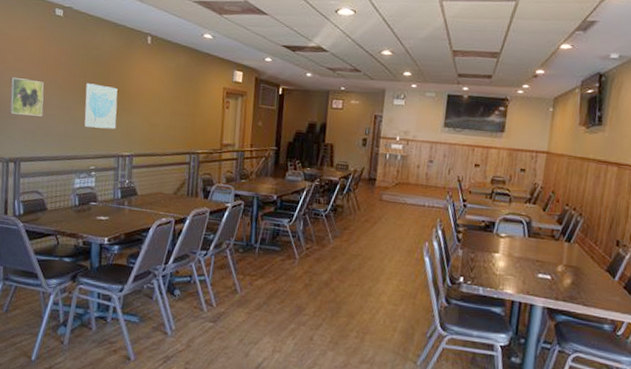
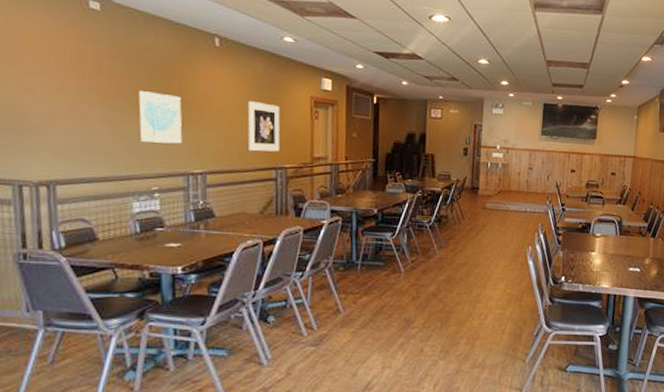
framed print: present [9,77,44,116] -> none [31,83,83,130]
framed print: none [168,92,197,138] -> present [247,101,280,152]

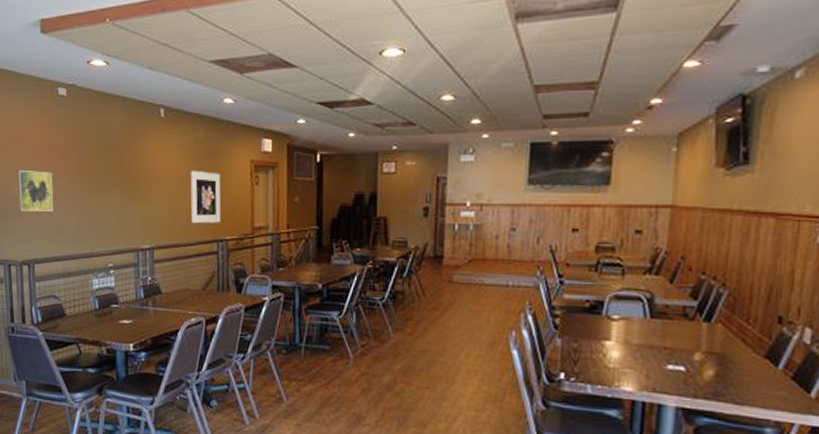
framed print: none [31,83,83,130] -> present [17,171,54,212]
wall art: present [138,91,183,144] -> none [97,169,133,220]

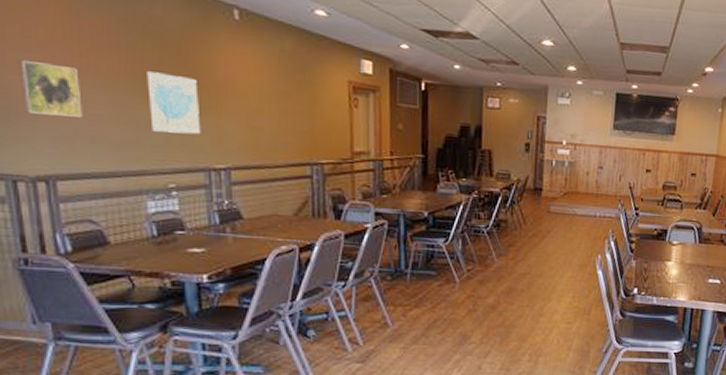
wall art: none [97,169,133,220] -> present [147,71,201,135]
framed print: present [190,171,221,224] -> none [275,85,315,145]

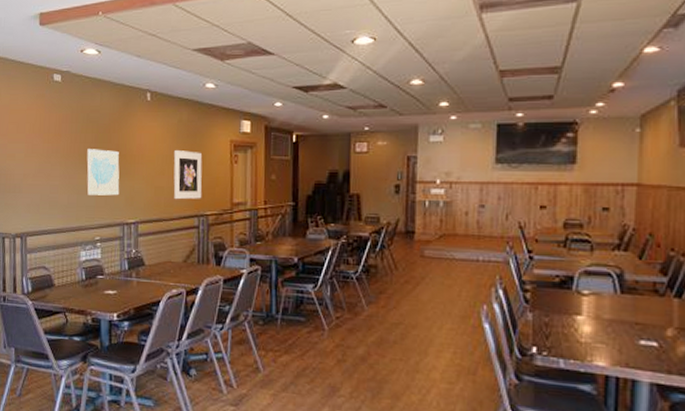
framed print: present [19,60,83,117] -> none [13,150,46,188]
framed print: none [275,85,315,145] -> present [173,150,203,200]

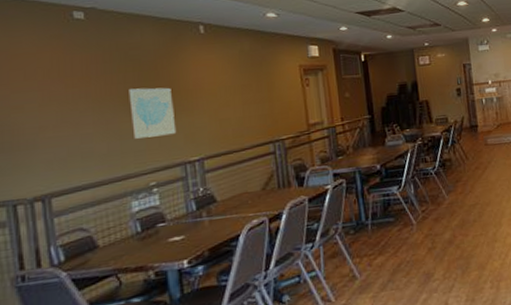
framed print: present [173,150,203,200] -> none [237,79,275,130]

